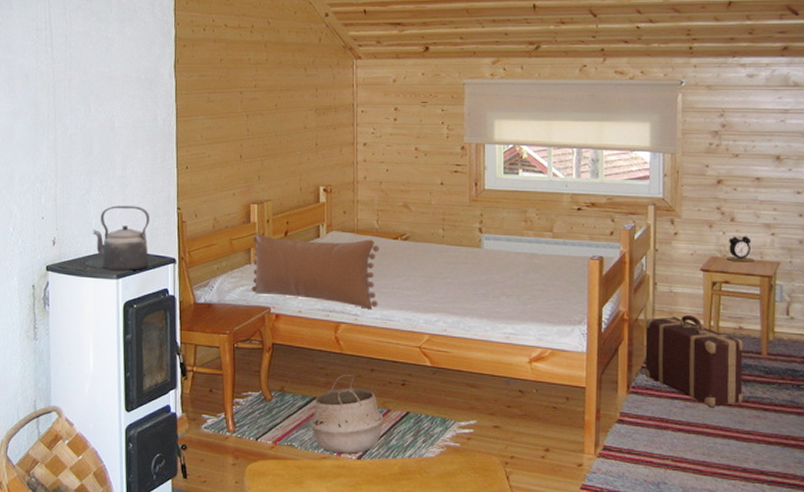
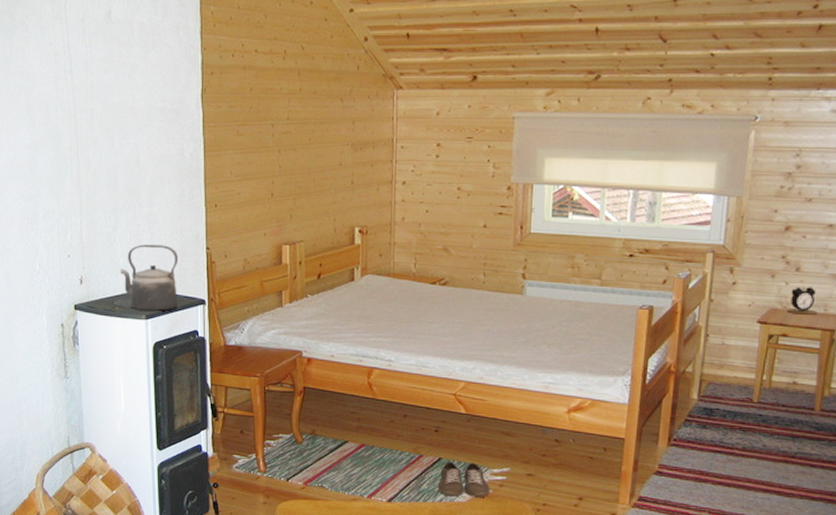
pillow: present [251,233,380,309] -> none [282,275,416,355]
woven basket: present [309,374,384,454] -> none [340,419,416,497]
shoe: none [406,416,458,452] -> present [437,462,490,497]
suitcase: present [644,315,743,407] -> none [687,369,796,461]

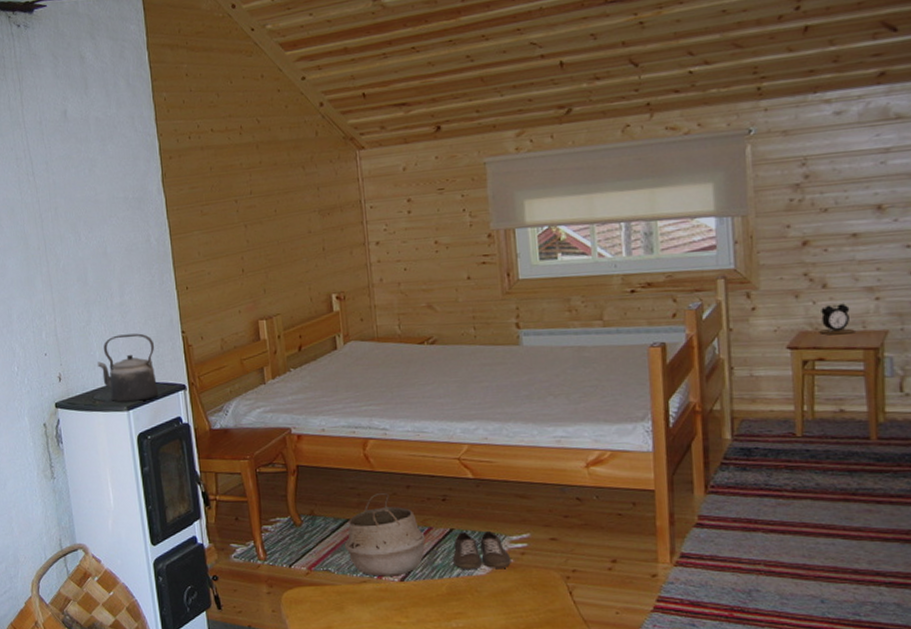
woven basket: none [340,419,416,497] -> present [344,492,426,577]

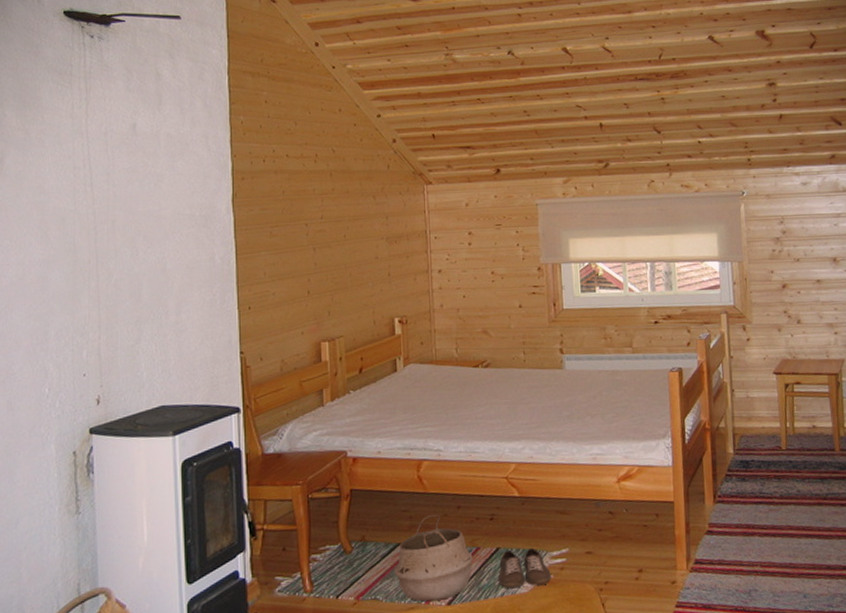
kettle: present [98,333,158,404] -> none [144,353,210,428]
alarm clock: present [819,301,855,335] -> none [796,334,822,363]

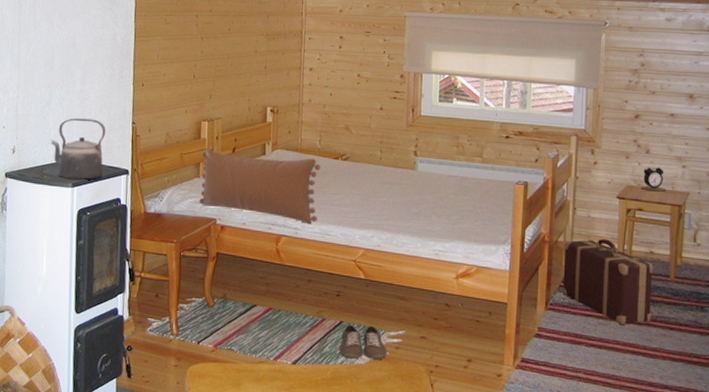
kettle: none [144,353,210,428] -> present [51,118,106,181]
pillow: none [324,369,461,443] -> present [198,148,321,223]
woven basket: present [393,514,473,602] -> none [248,283,319,359]
suitcase: none [725,419,822,508] -> present [562,239,653,325]
alarm clock: none [796,334,822,363] -> present [641,164,666,192]

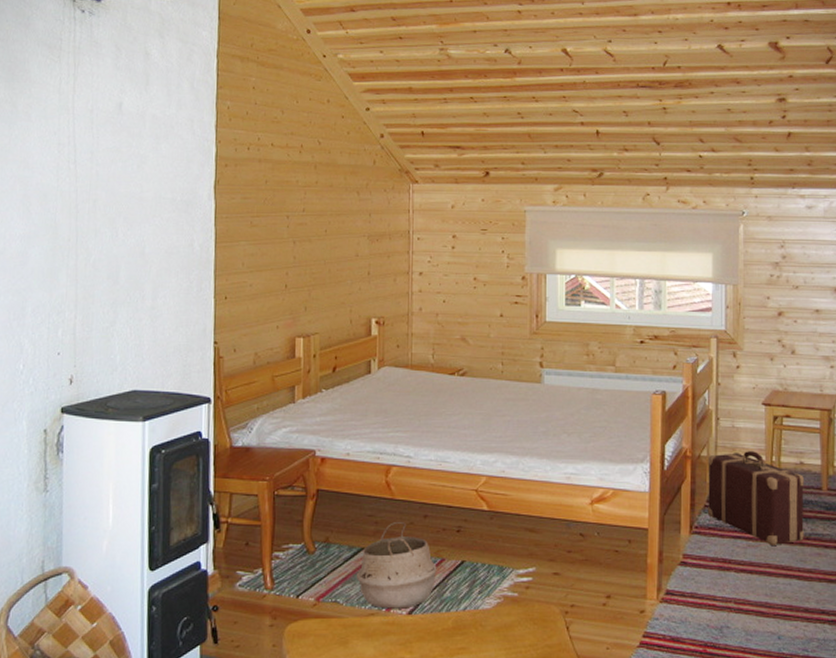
kettle: present [51,118,106,181] -> none [117,340,183,413]
pillow: present [198,148,321,223] -> none [294,369,435,450]
woven basket: none [248,283,319,359] -> present [356,521,437,609]
shoe: present [338,325,387,359] -> none [460,564,516,604]
alarm clock: present [641,164,666,192] -> none [787,366,815,396]

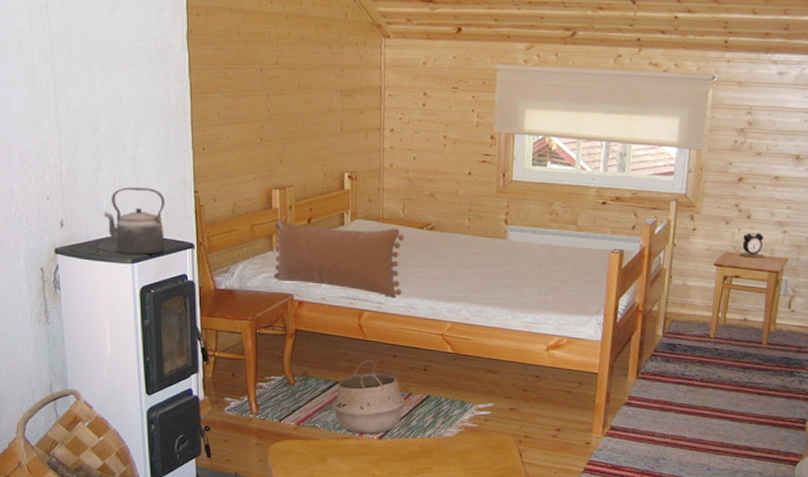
kettle: none [117,340,183,413] -> present [104,187,166,256]
pillow: none [294,369,435,450] -> present [273,219,405,297]
suitcase: present [707,451,804,545] -> none [653,307,746,391]
alarm clock: none [787,366,815,396] -> present [739,230,765,258]

